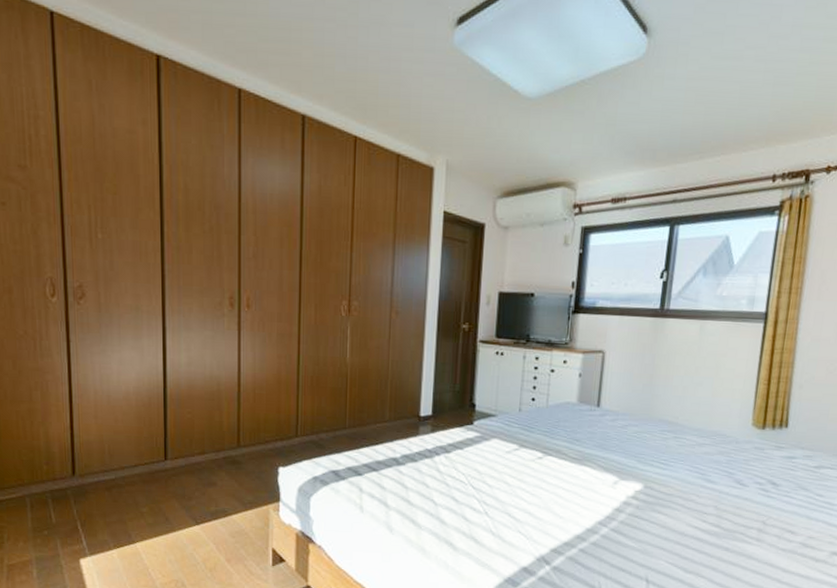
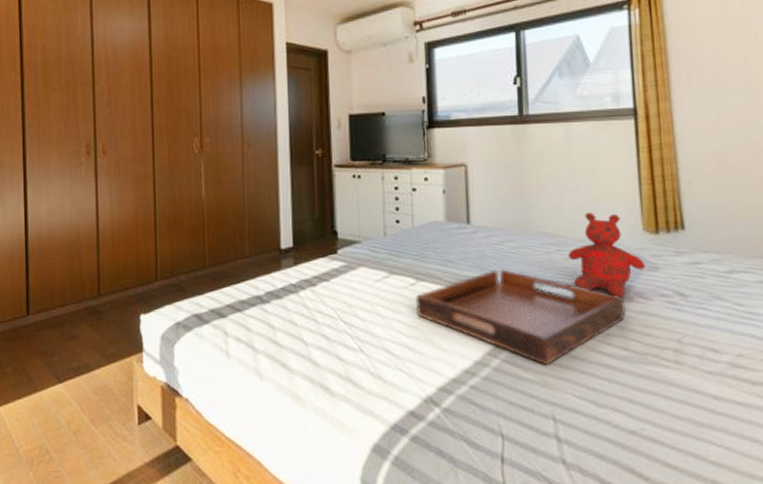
serving tray: none [540,450,725,536] -> present [415,269,626,366]
teddy bear: none [682,406,749,482] -> present [567,213,646,297]

